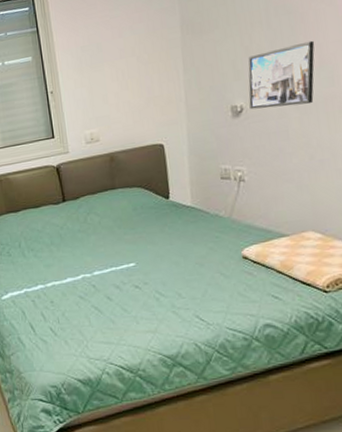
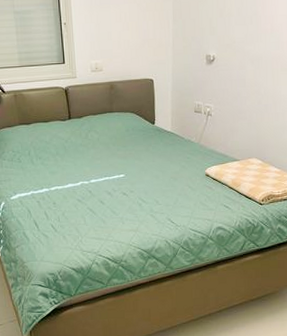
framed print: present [248,40,315,110] -> none [219,12,269,61]

